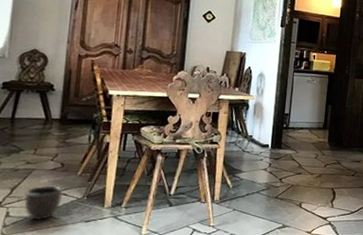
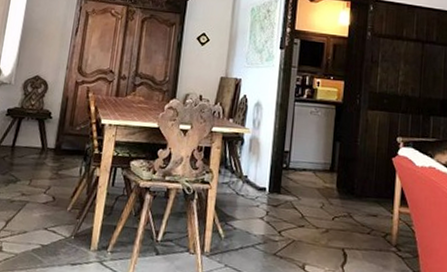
planter: present [24,185,62,220] -> none [15,220,52,259]

